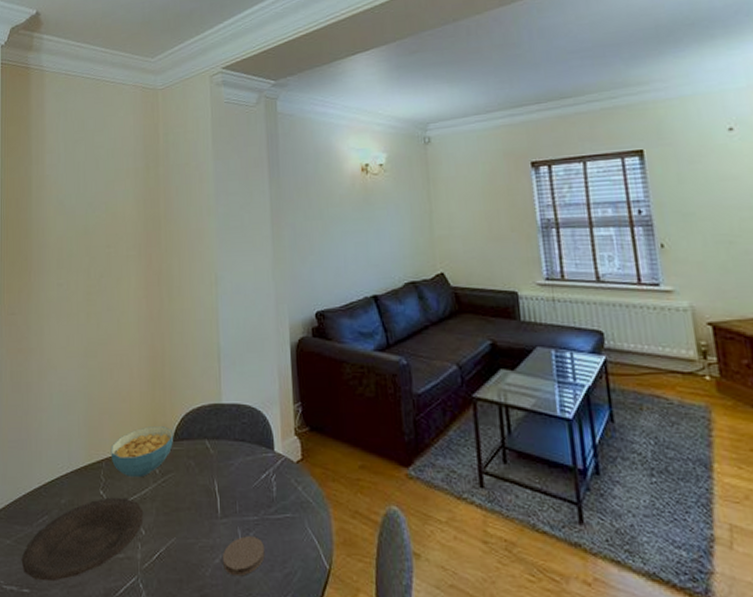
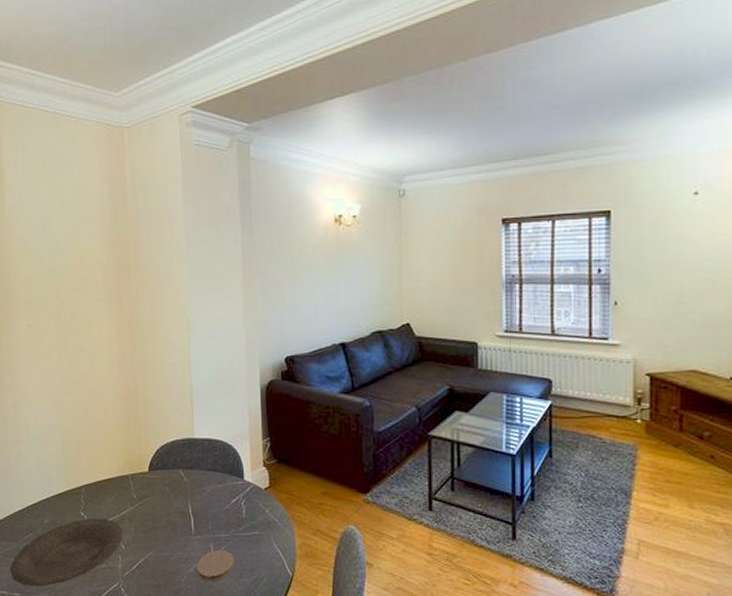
cereal bowl: present [110,426,174,478] -> none [89,458,150,502]

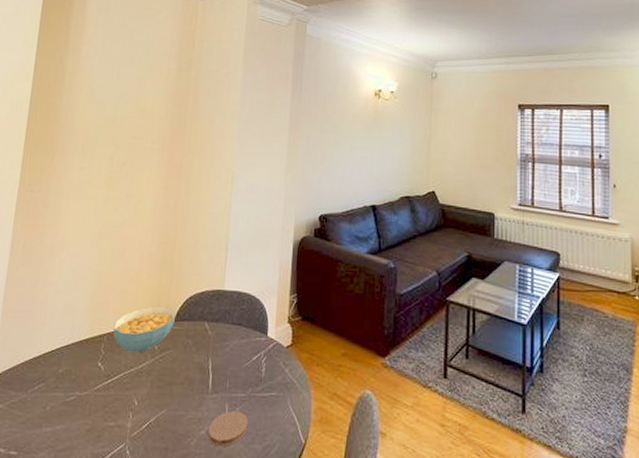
plate: present [10,518,123,587] -> none [12,369,139,446]
cereal bowl: none [89,458,150,502] -> present [113,306,176,353]

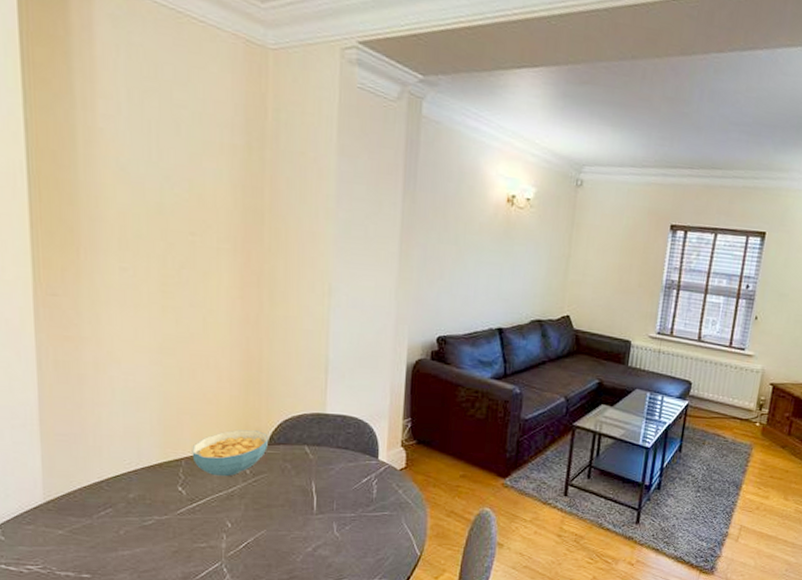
coaster: present [208,411,248,447] -> none [316,529,359,562]

